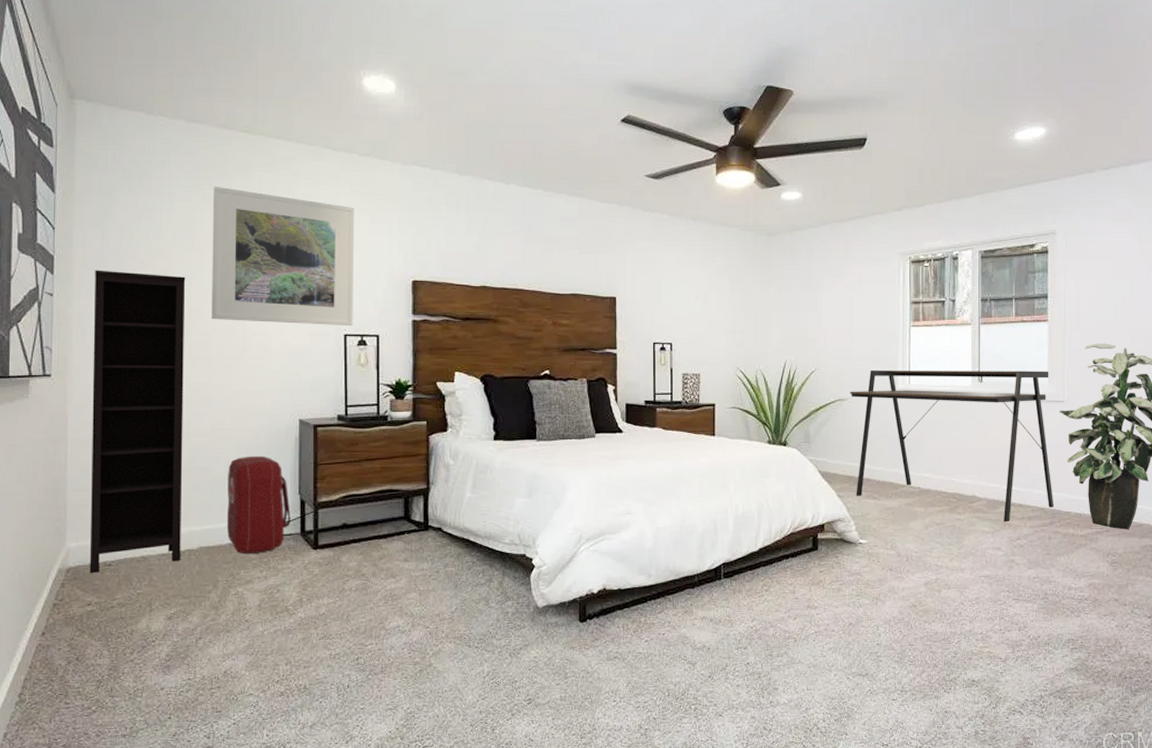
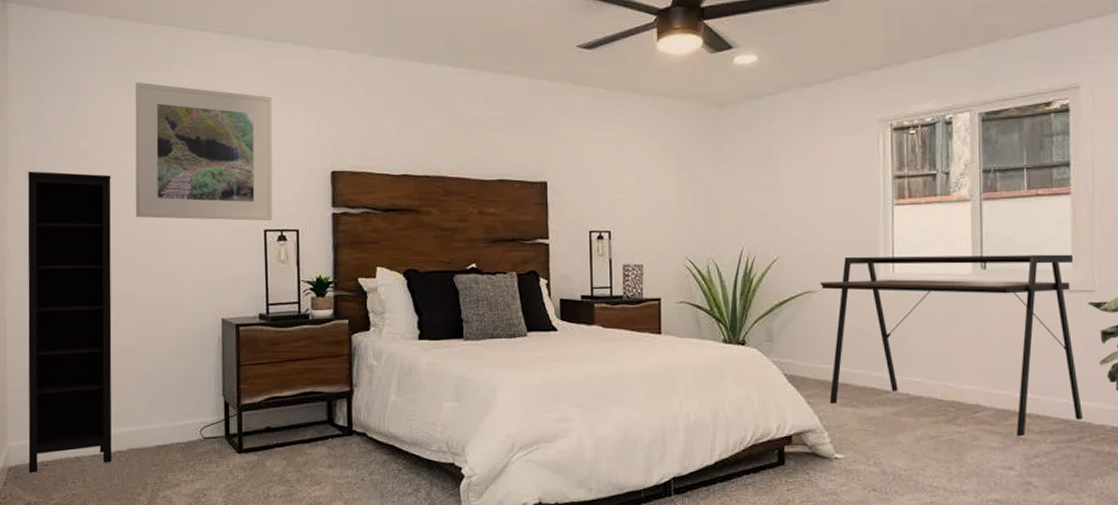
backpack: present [227,456,291,554] -> none [154,356,215,457]

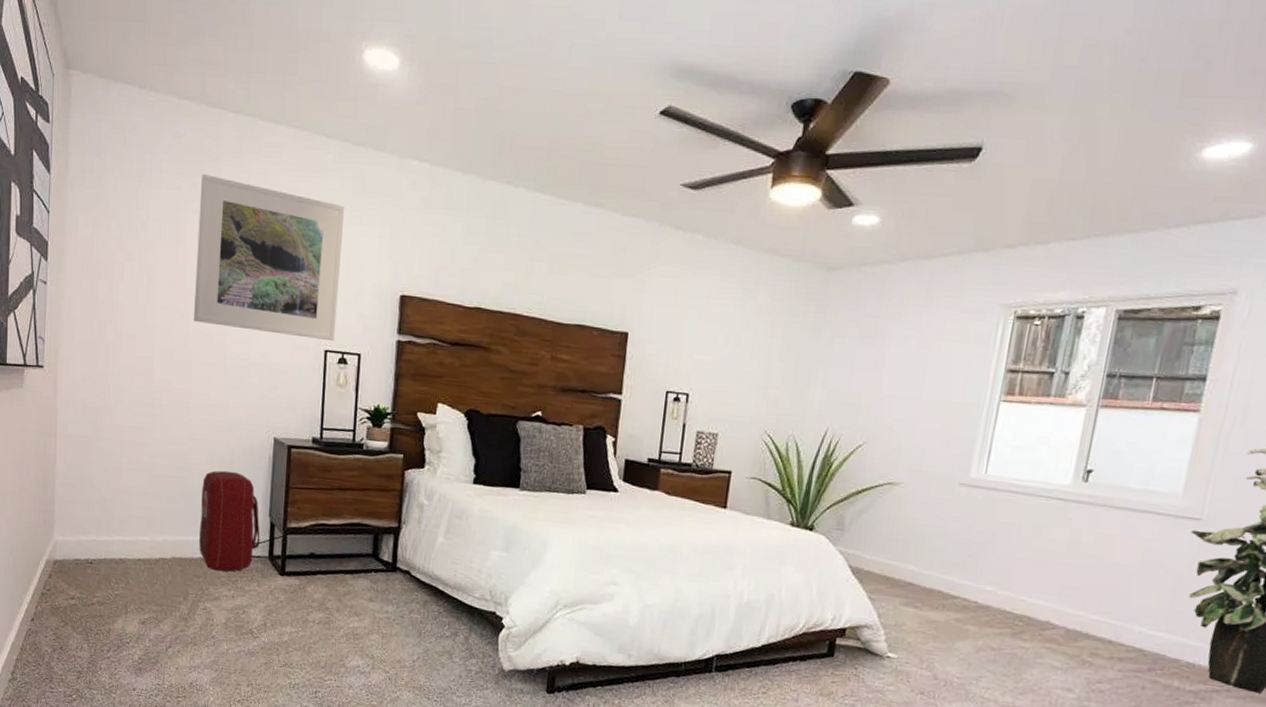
bookcase: present [27,171,112,472] -> none [73,259,171,569]
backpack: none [154,356,215,457] -> present [199,470,260,572]
desk: present [820,254,1084,437] -> none [892,450,1188,660]

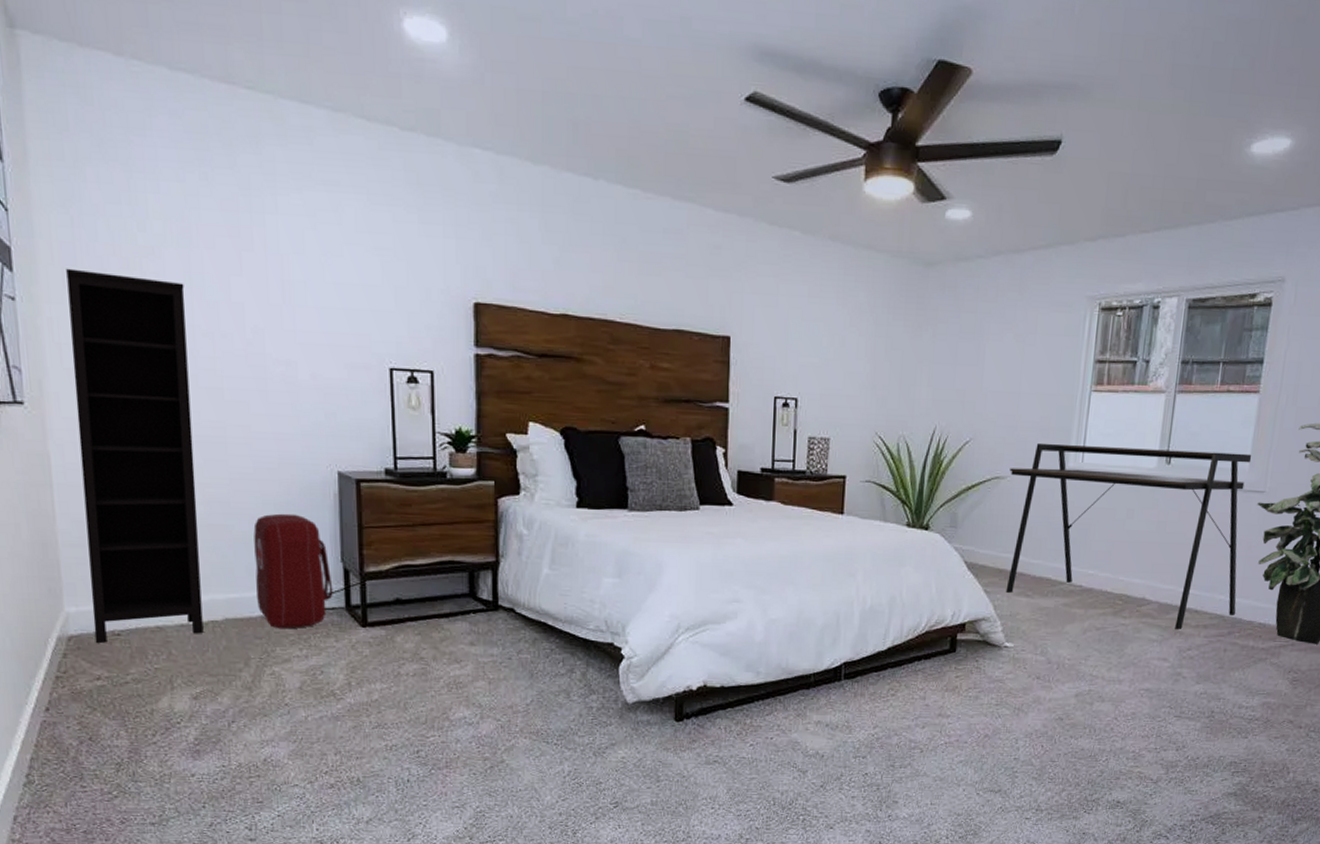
bookcase: none [73,259,171,569] -> present [66,268,204,643]
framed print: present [194,173,344,342] -> none [211,162,401,358]
desk: none [892,450,1188,660] -> present [1005,442,1252,630]

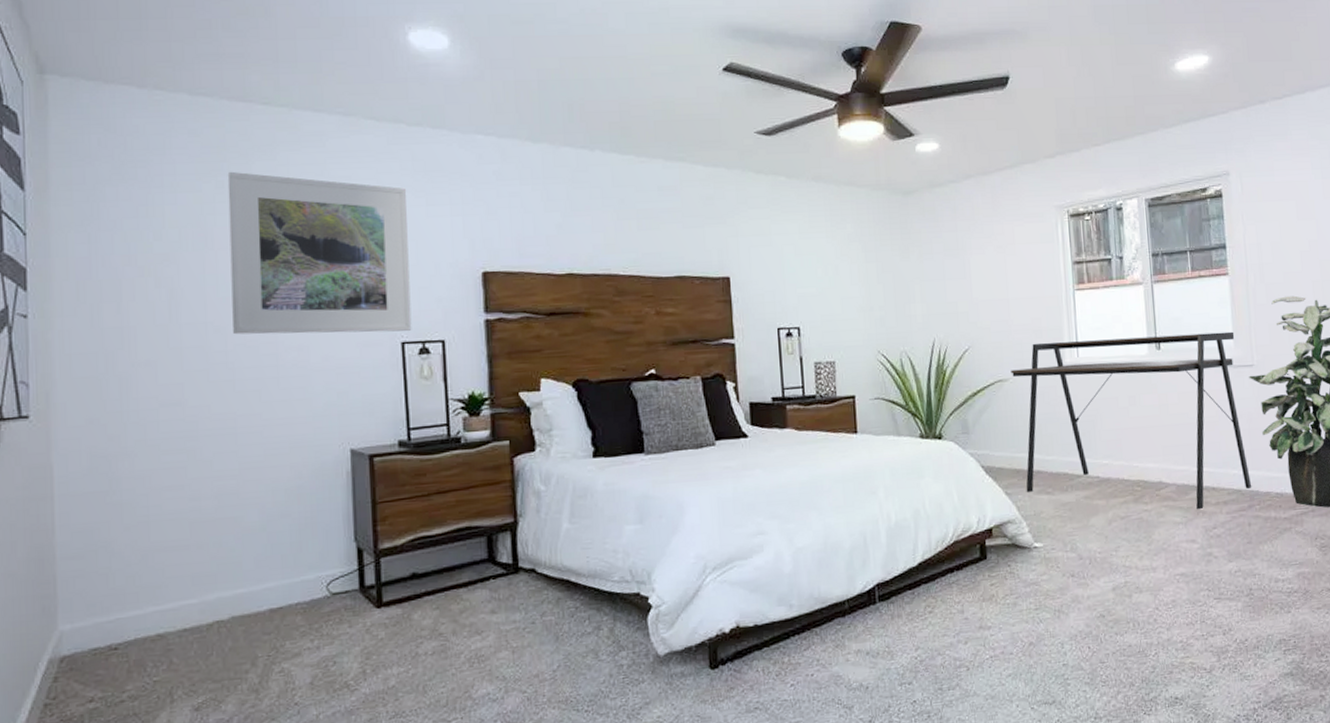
bookcase: present [66,268,204,643] -> none [81,282,208,661]
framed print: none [211,162,401,358] -> present [227,171,412,335]
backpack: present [253,513,333,629] -> none [263,497,346,621]

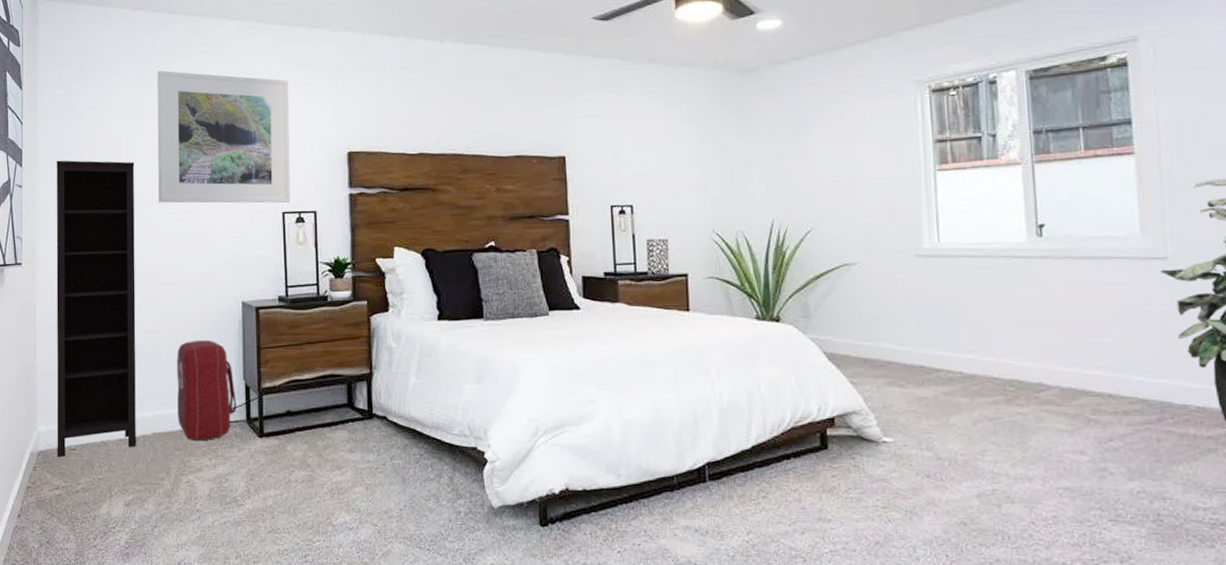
bookcase: none [81,282,208,661] -> present [56,160,136,457]
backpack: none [263,497,346,621] -> present [177,339,237,441]
desk: present [1011,331,1252,510] -> none [859,218,1163,418]

